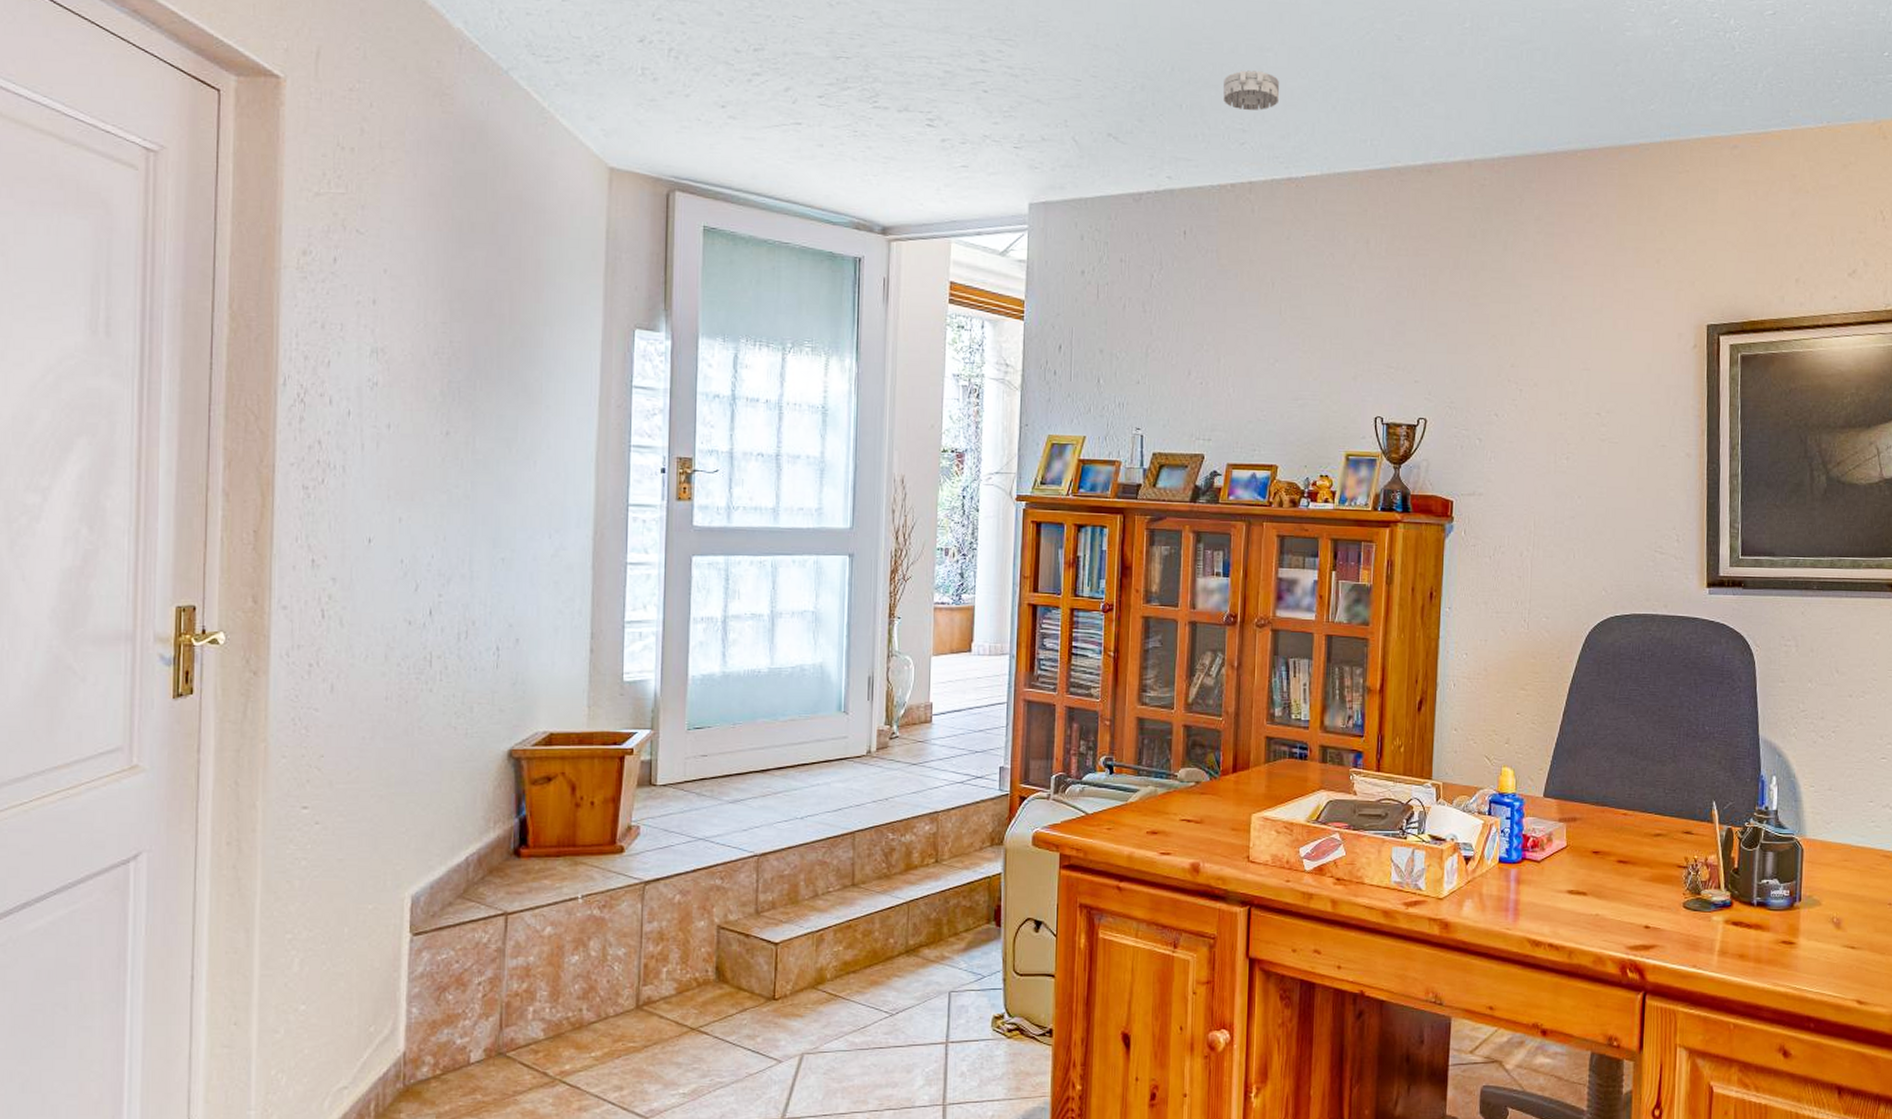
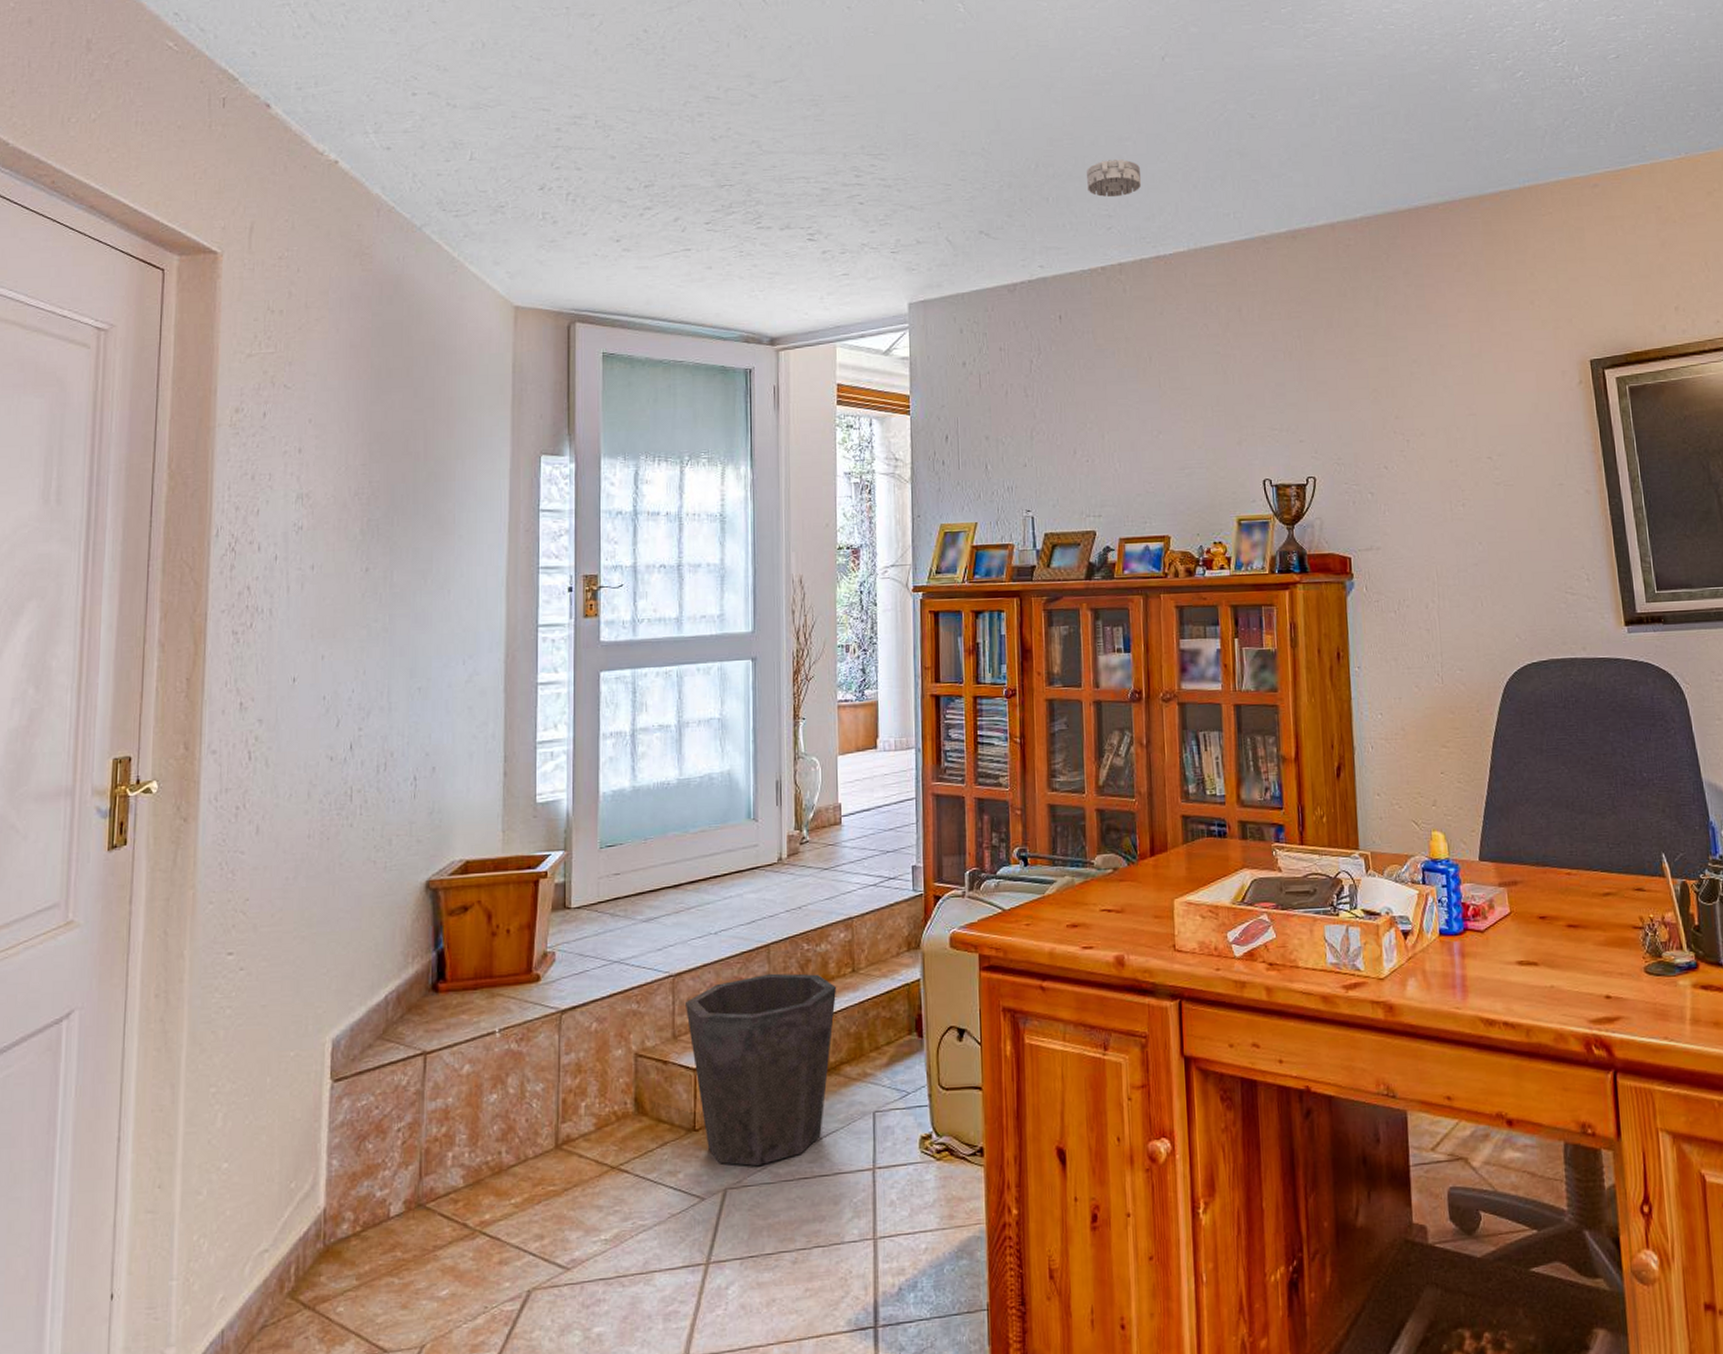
waste bin: none [769,859,920,1034] -> present [686,973,837,1166]

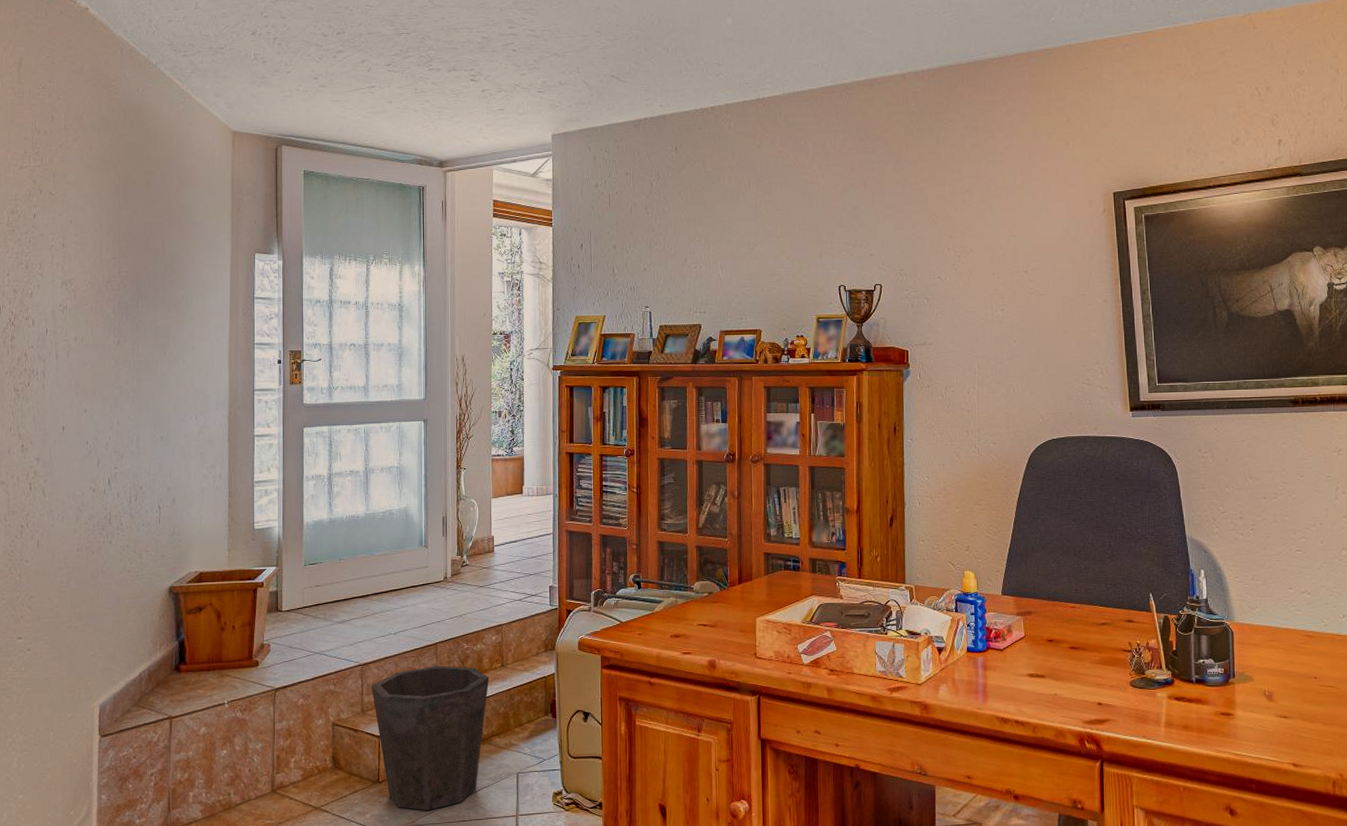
smoke detector: present [1086,159,1142,198] -> none [700,17,746,49]

